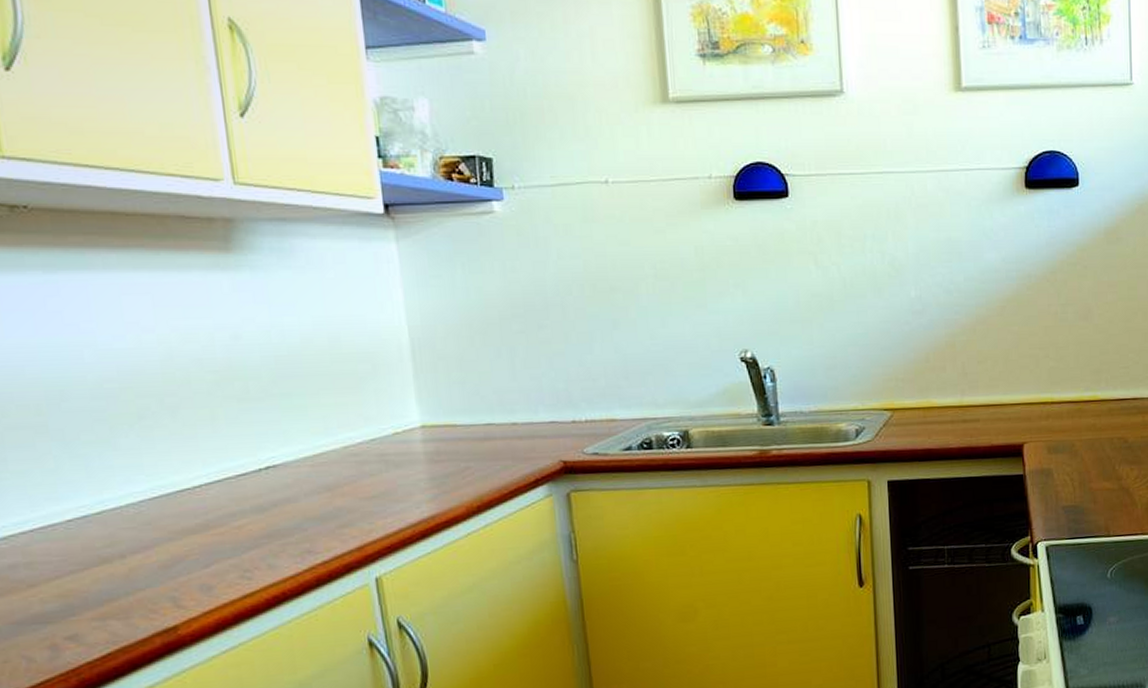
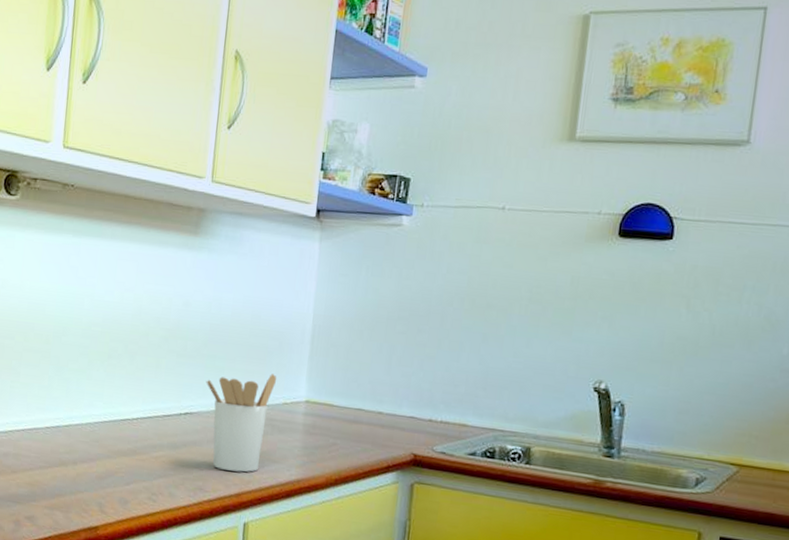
utensil holder: none [285,402,379,524] -> present [206,374,277,473]

